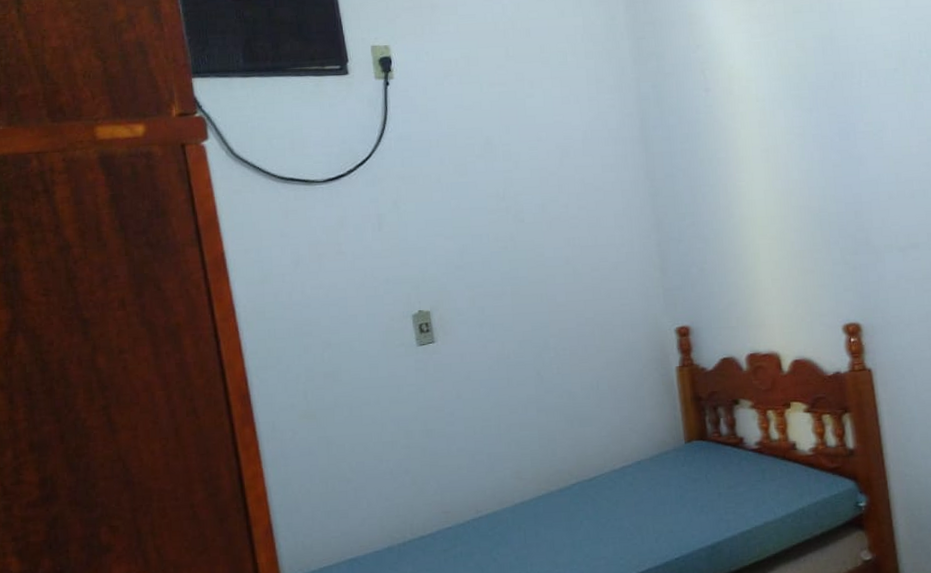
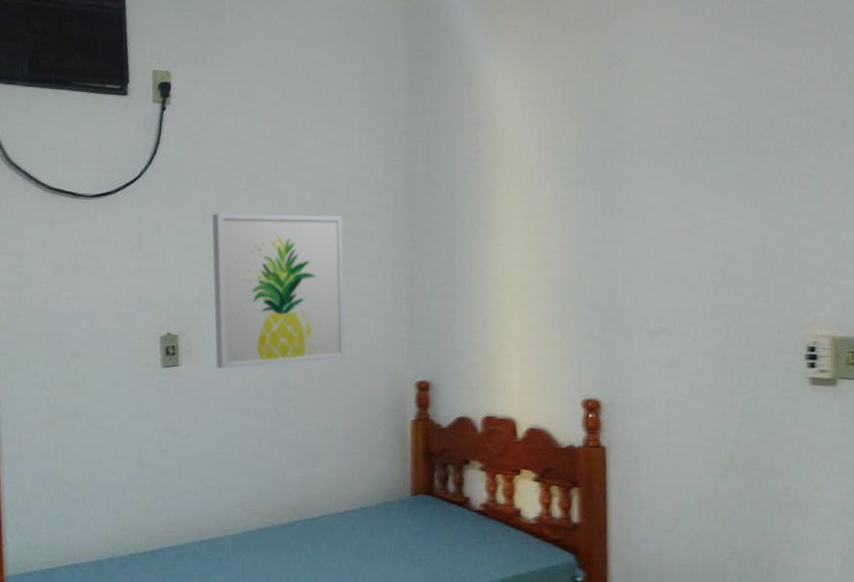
wall art: none [449,171,603,340] -> present [212,213,346,370]

